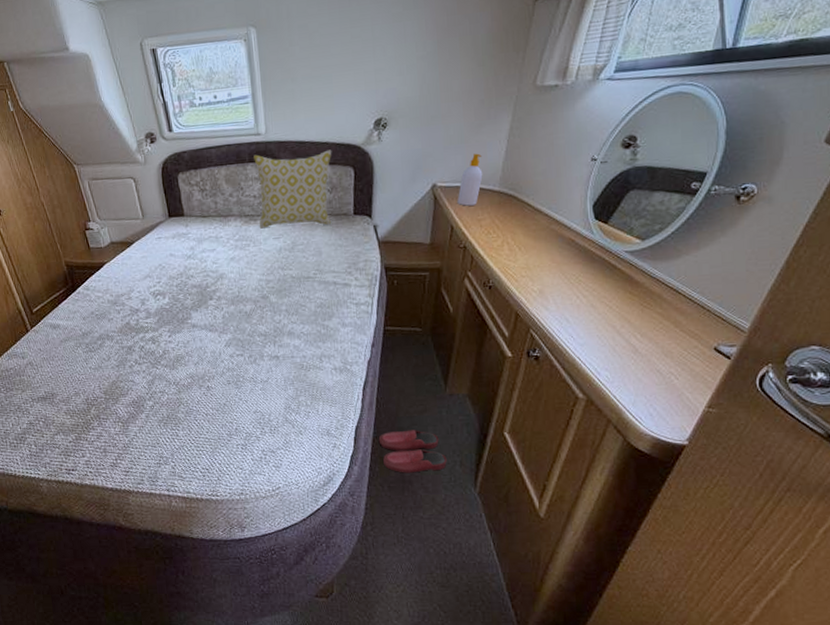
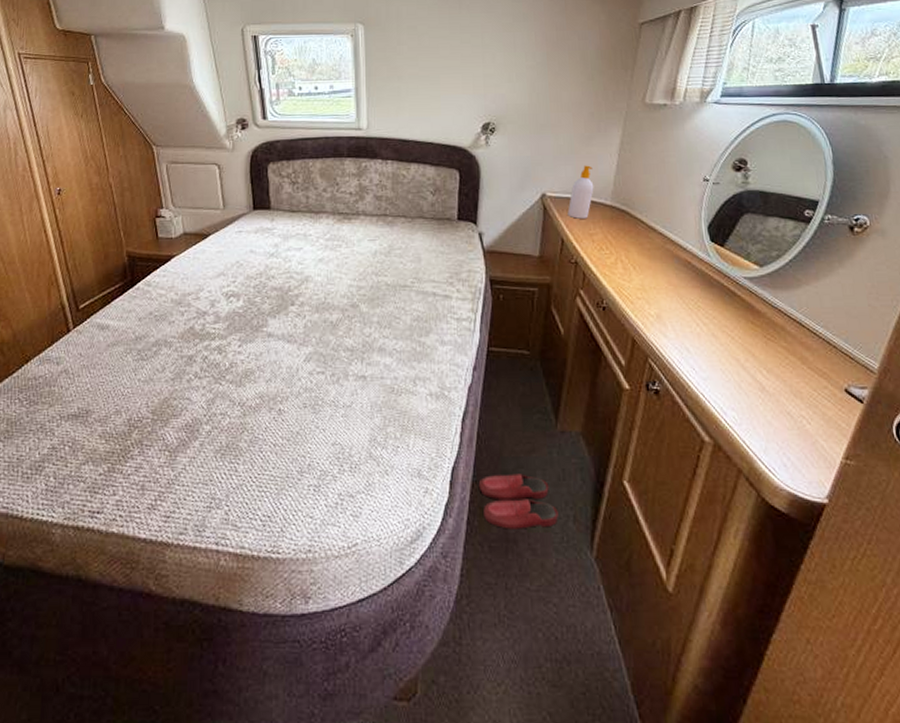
pillow: present [253,149,332,229] -> none [353,149,437,230]

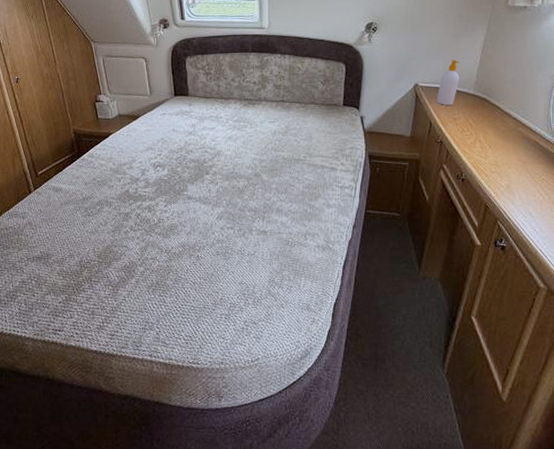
slippers: present [478,474,558,529] -> none [355,309,418,351]

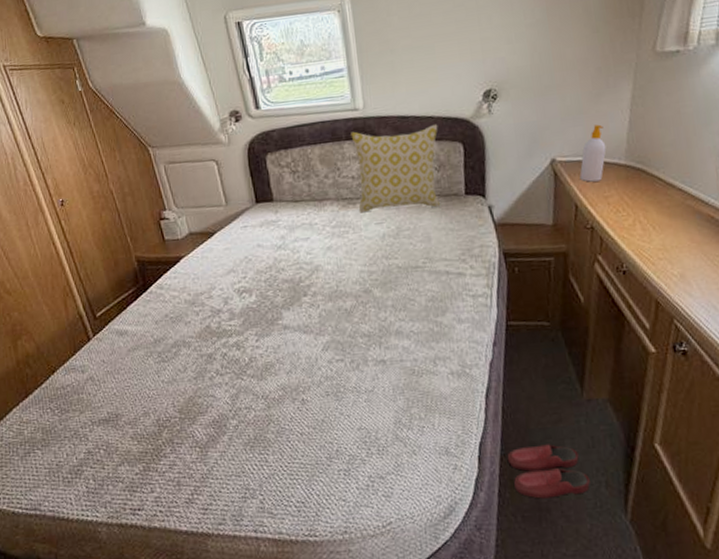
pillow: none [256,46,327,114] -> present [351,124,441,213]
slippers: none [355,309,418,351] -> present [507,444,590,499]

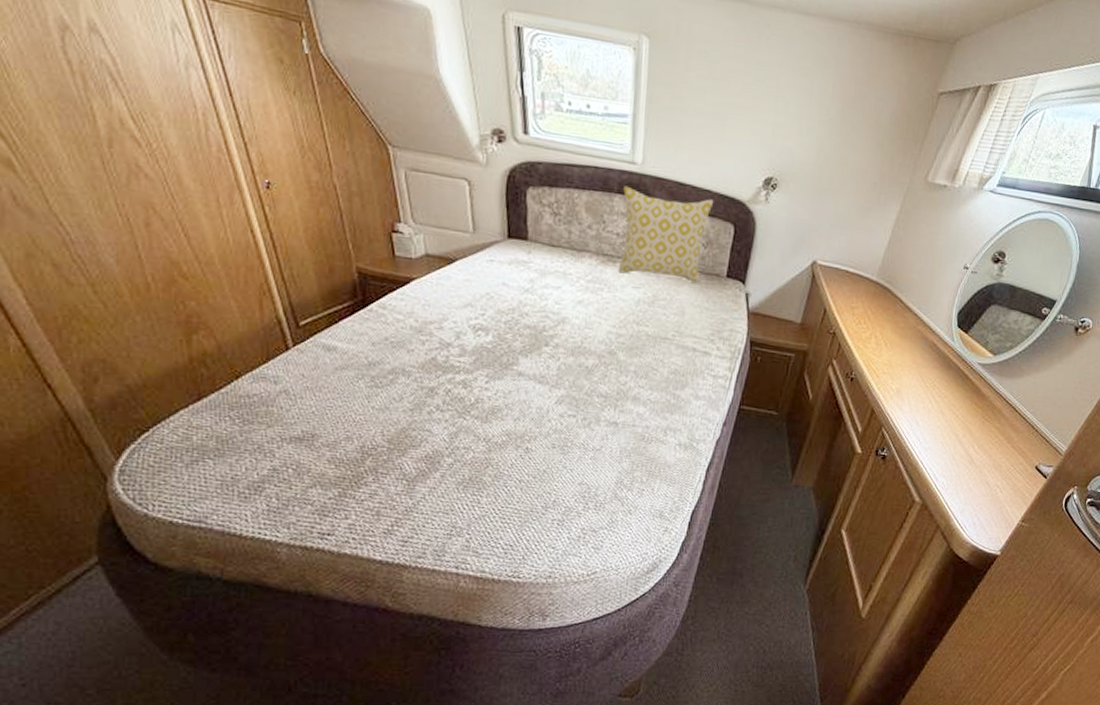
slippers: present [507,444,590,499] -> none [714,519,782,565]
soap bottle: present [579,124,607,182] -> none [834,237,866,292]

